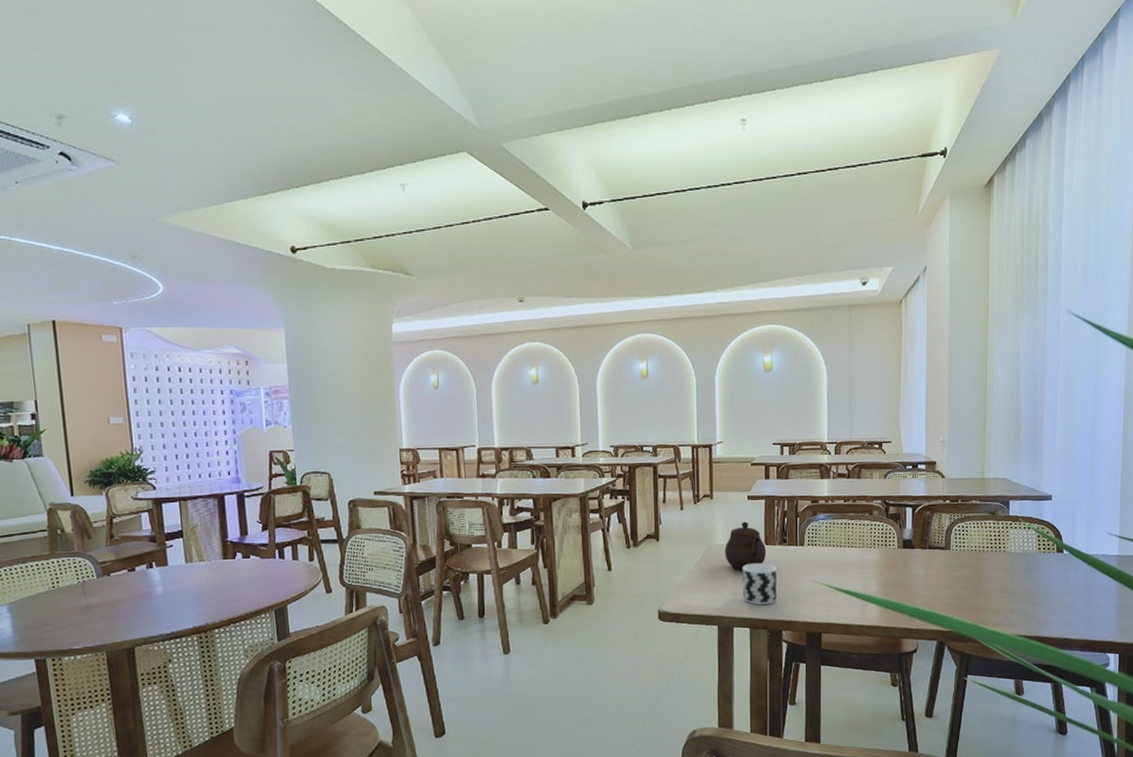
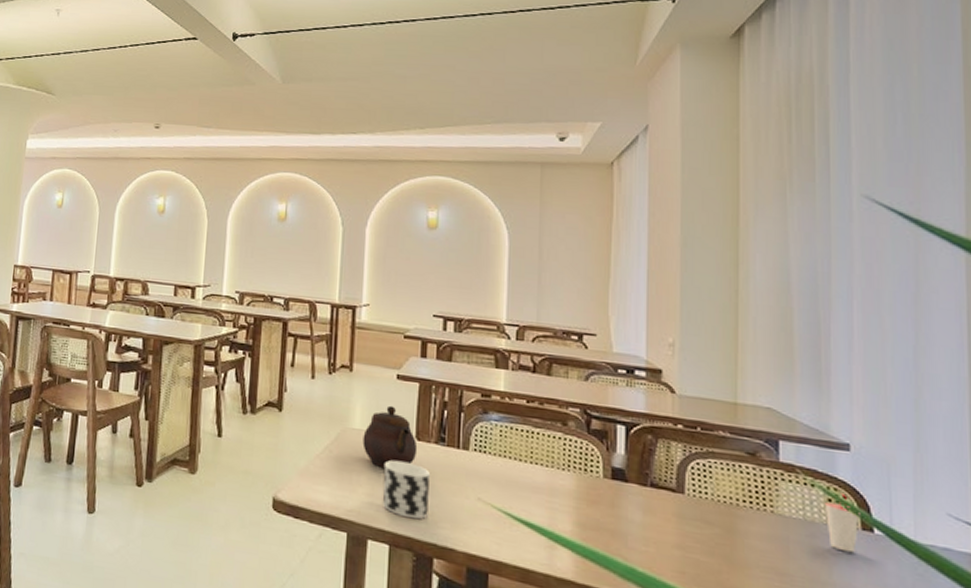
cup: none [1035,530,1056,569] -> present [824,493,860,553]

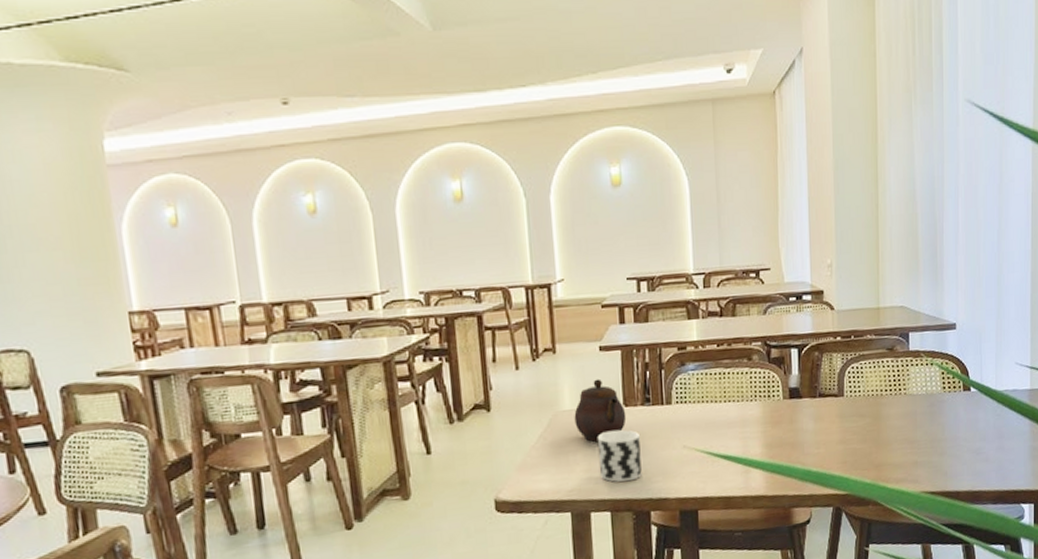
cup: present [824,493,860,553] -> none [939,365,962,412]

